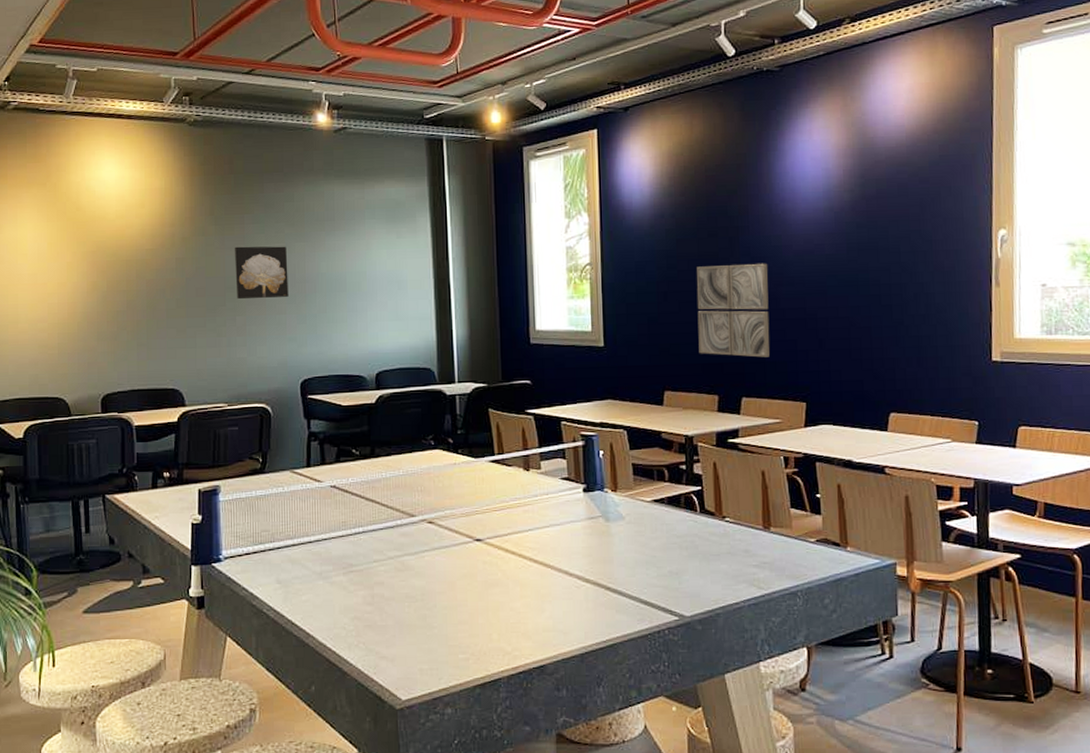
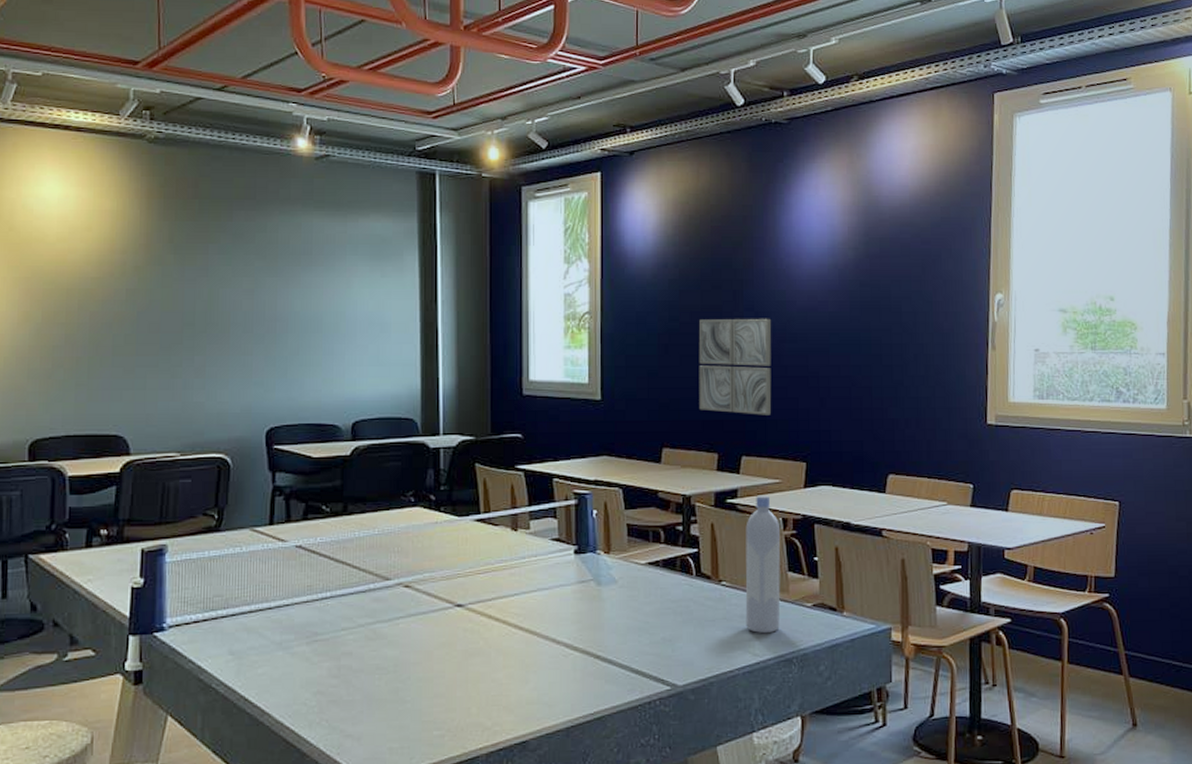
wall art: present [235,246,289,300] -> none [195,279,257,338]
bottle: none [747,434,784,567] -> present [745,495,781,633]

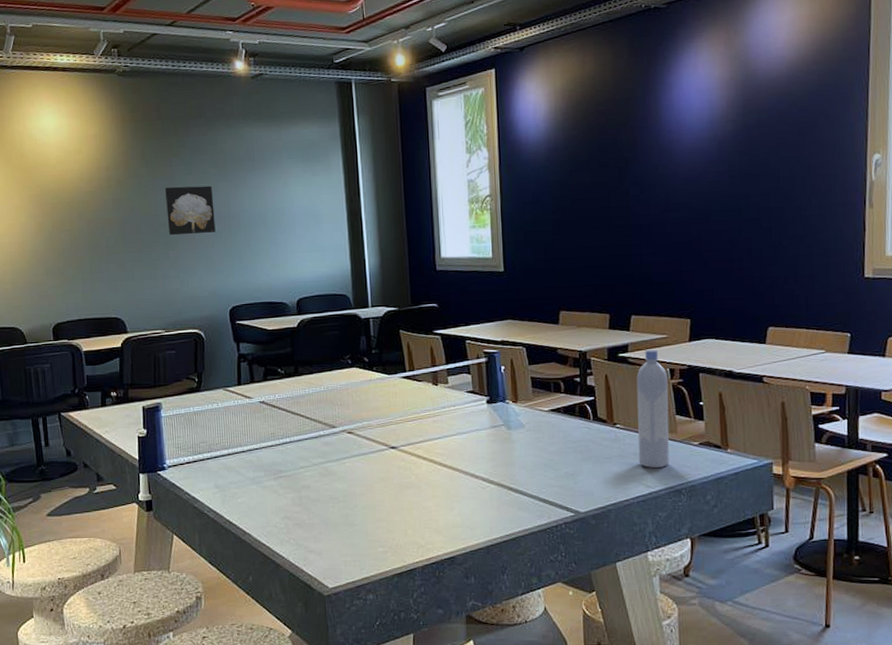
wall art: none [195,279,257,338] -> present [165,185,216,236]
wall art: present [698,318,772,415] -> none [589,190,657,279]

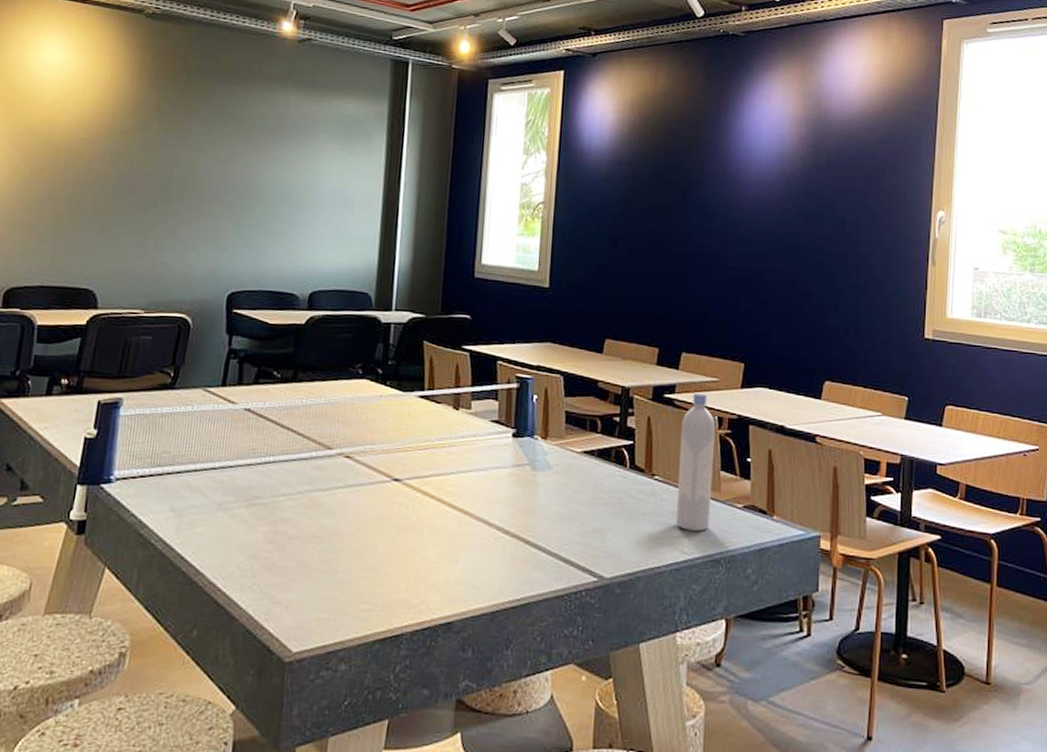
wall art: present [165,185,216,236] -> none [171,146,232,204]

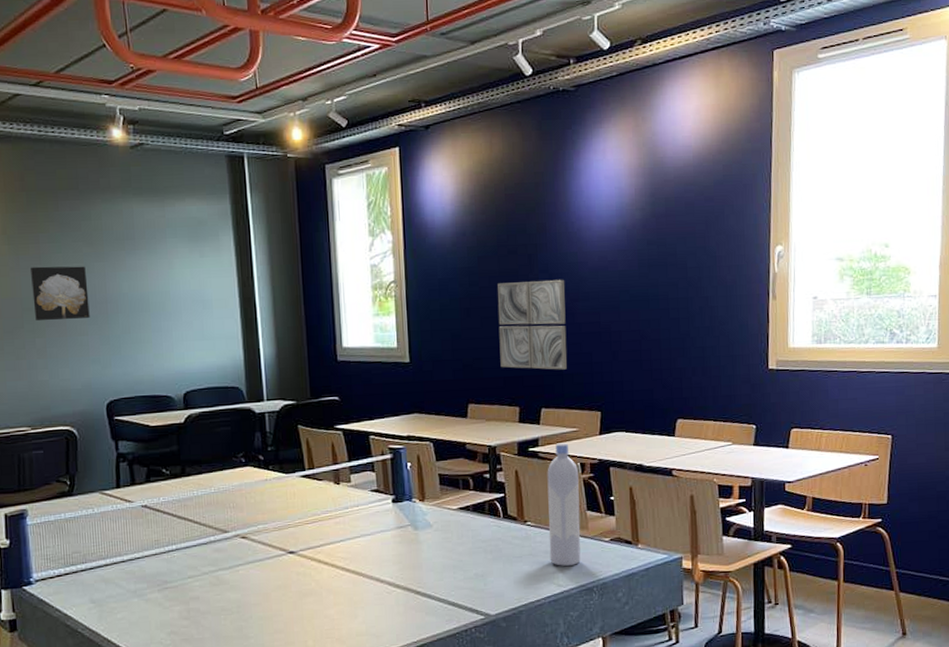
wall art: none [171,146,232,204] -> present [31,266,90,321]
wall art: none [643,216,719,314] -> present [497,279,567,370]

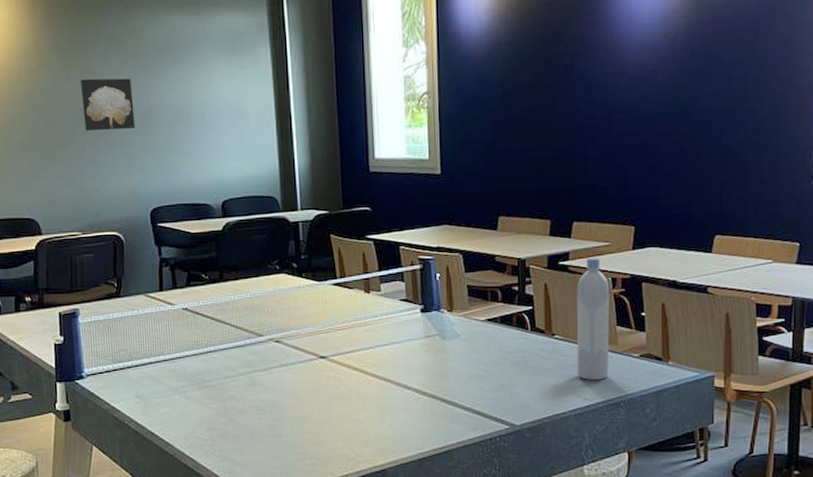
wall art: present [497,279,567,370] -> none [531,90,602,183]

